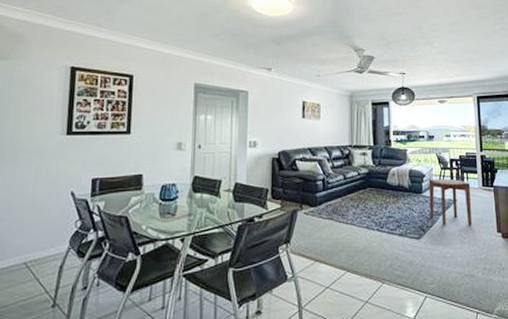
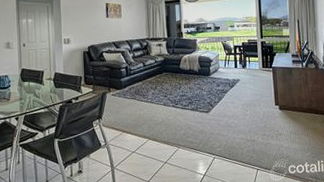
side table: present [428,179,472,226] -> none [215,63,253,101]

